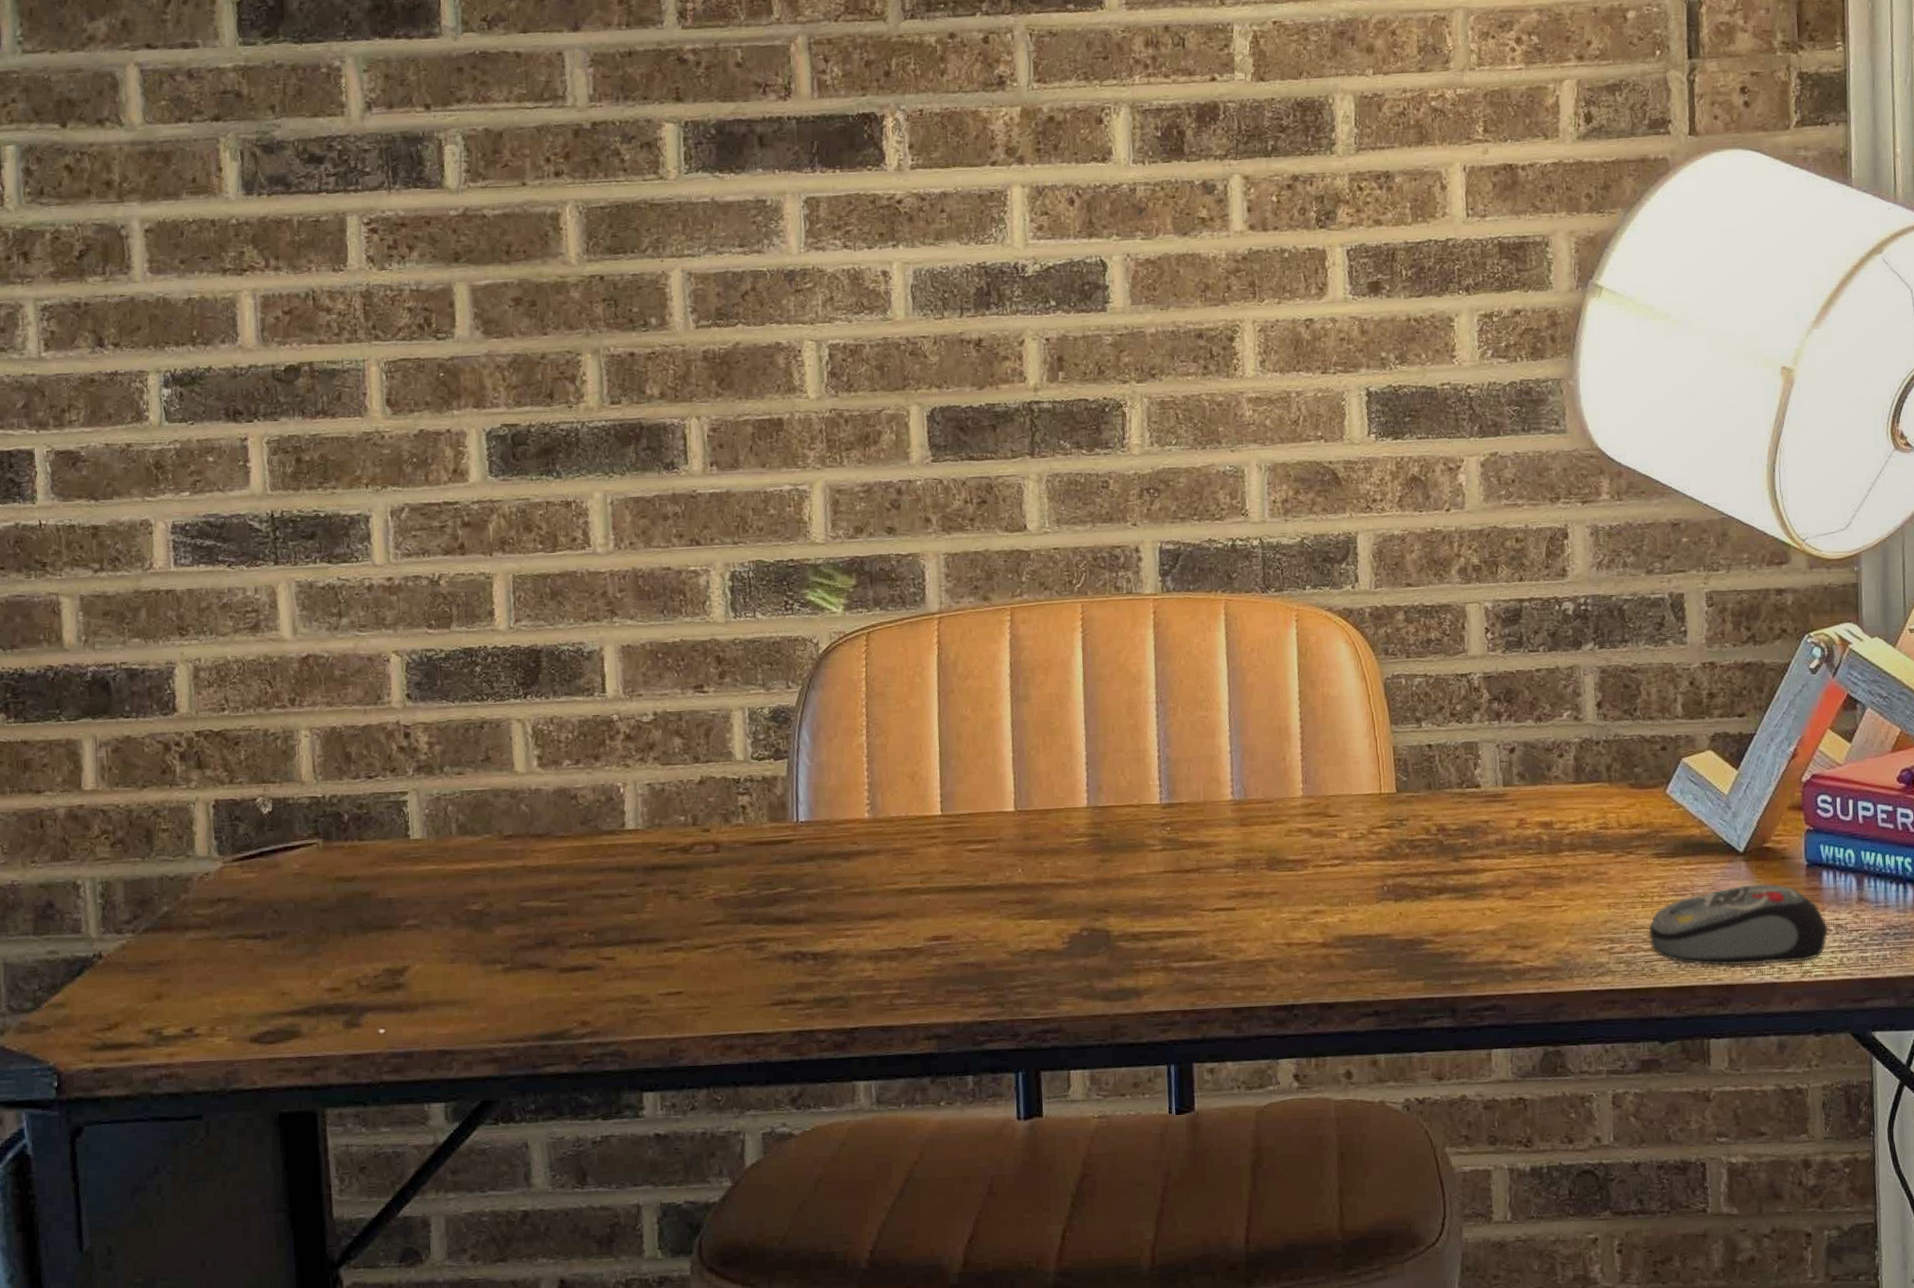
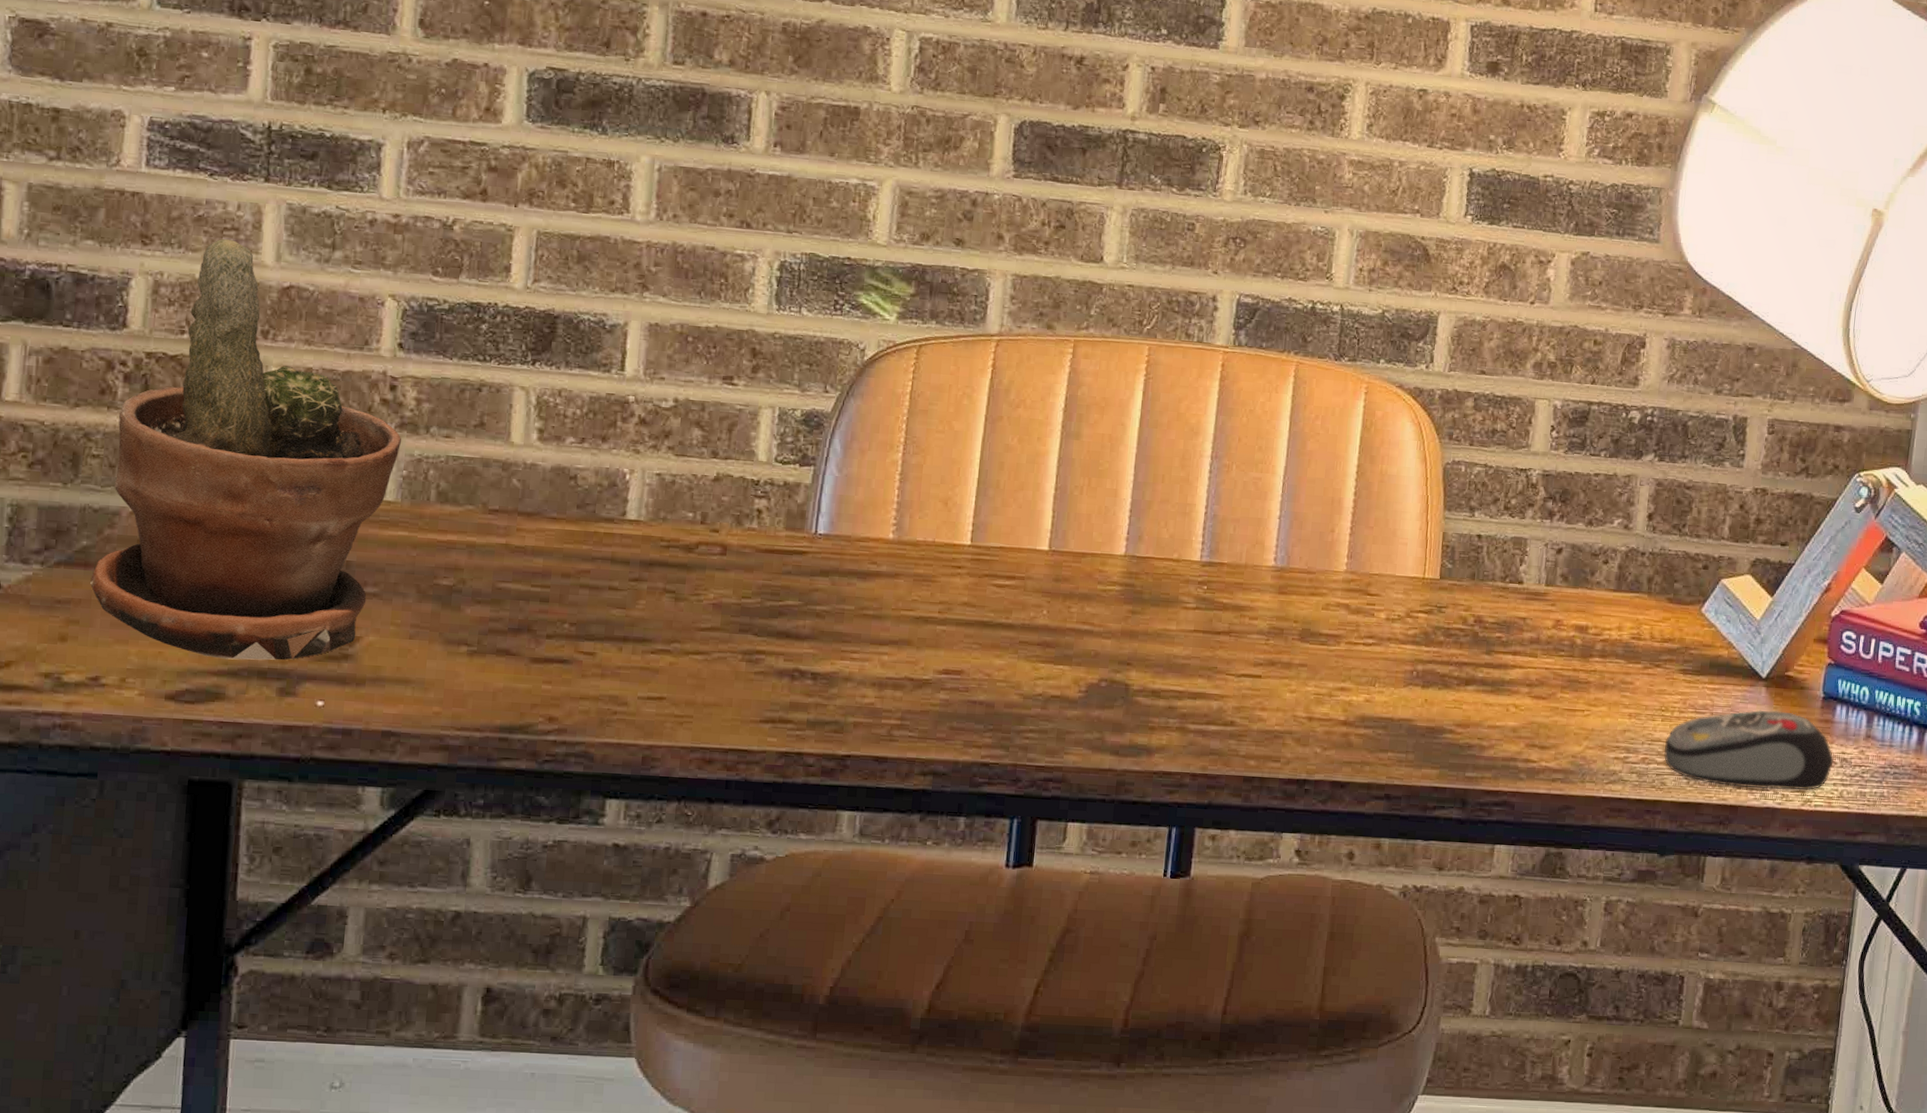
potted plant: none [175,620,421,1000] -> present [90,238,402,660]

